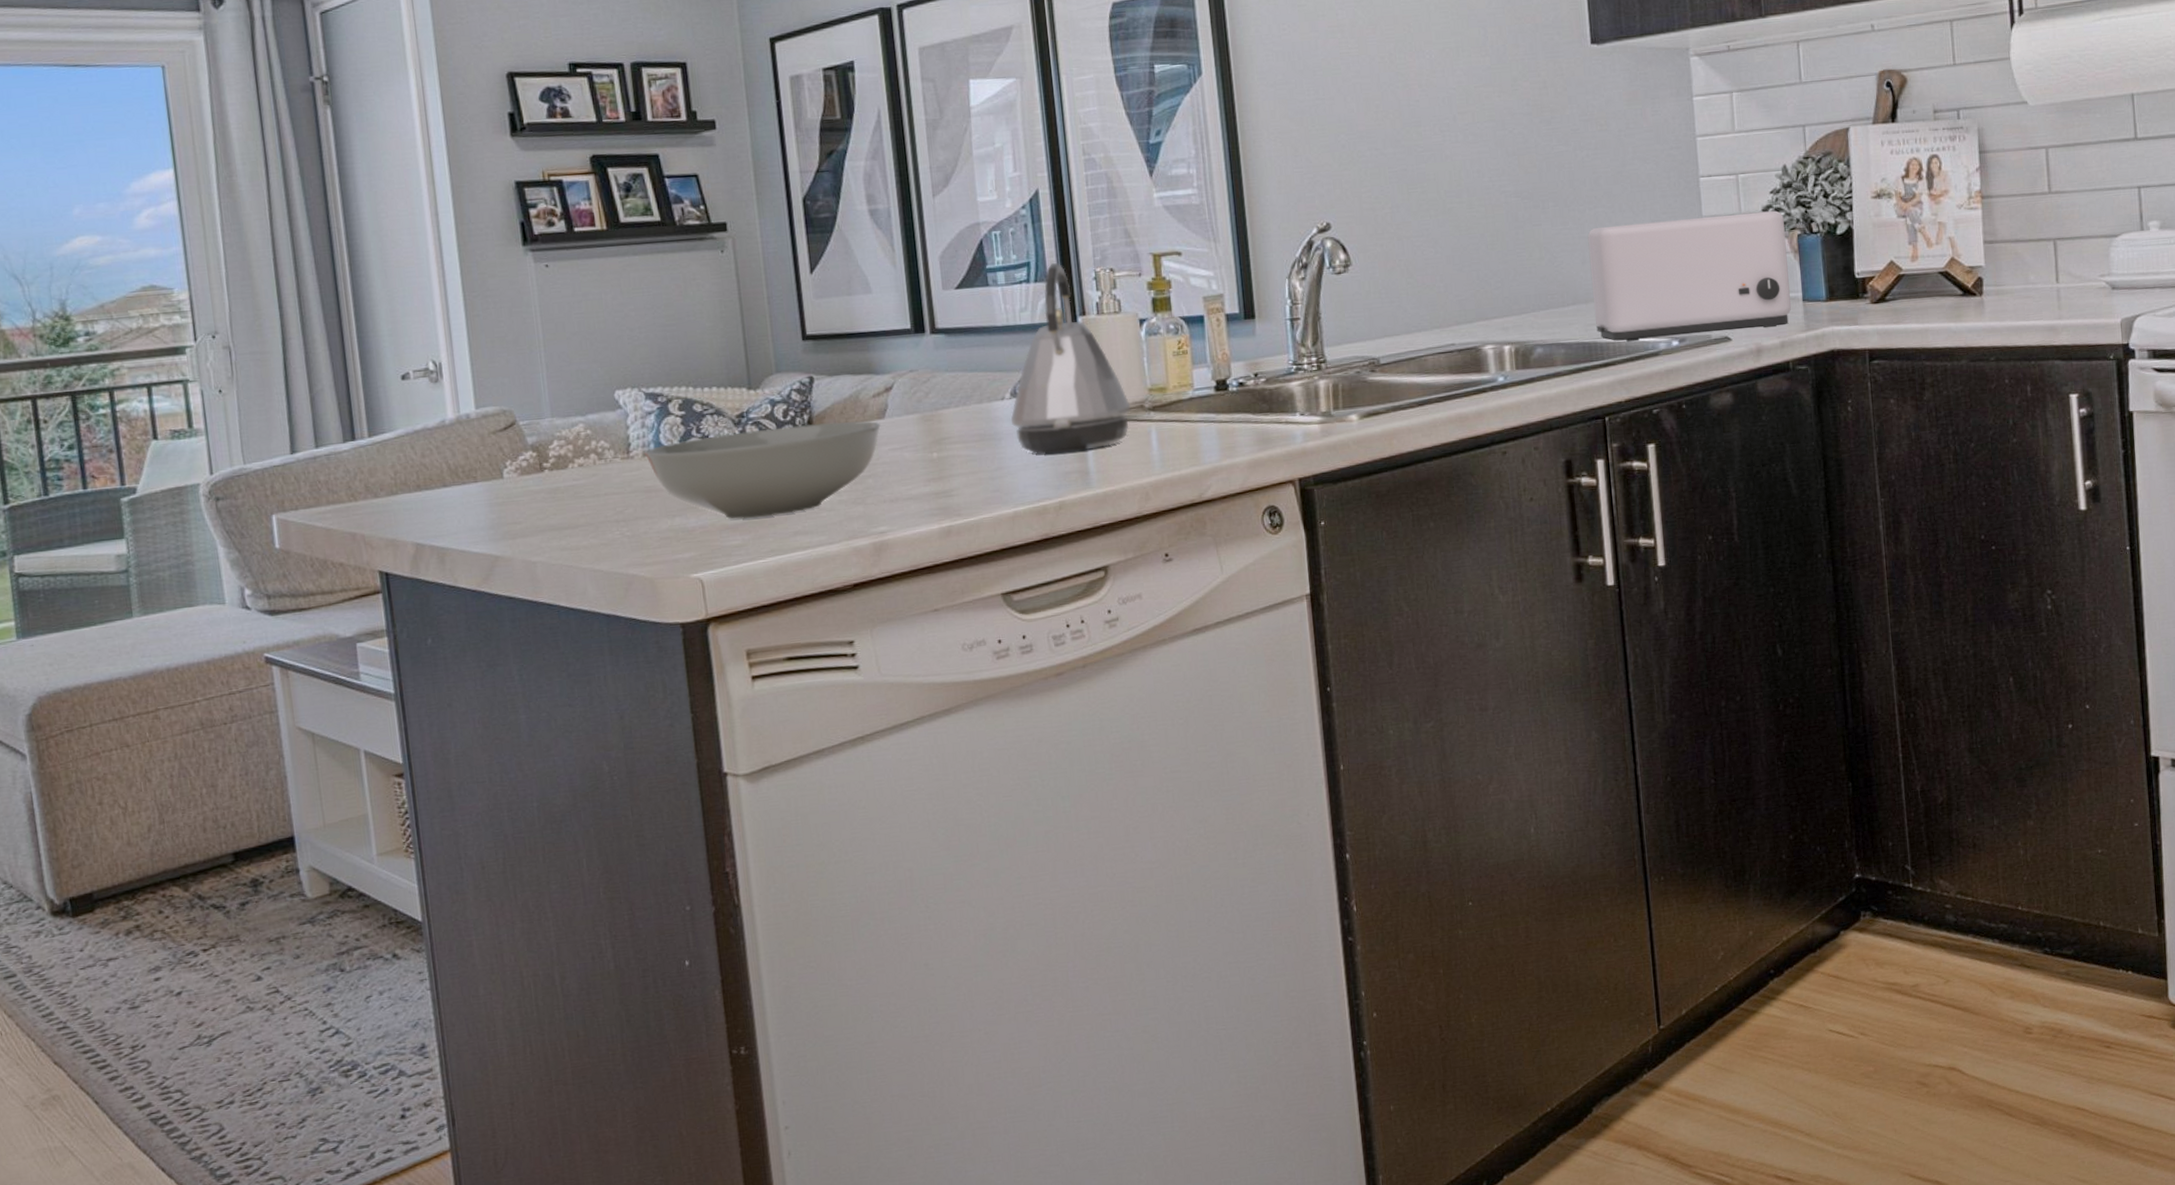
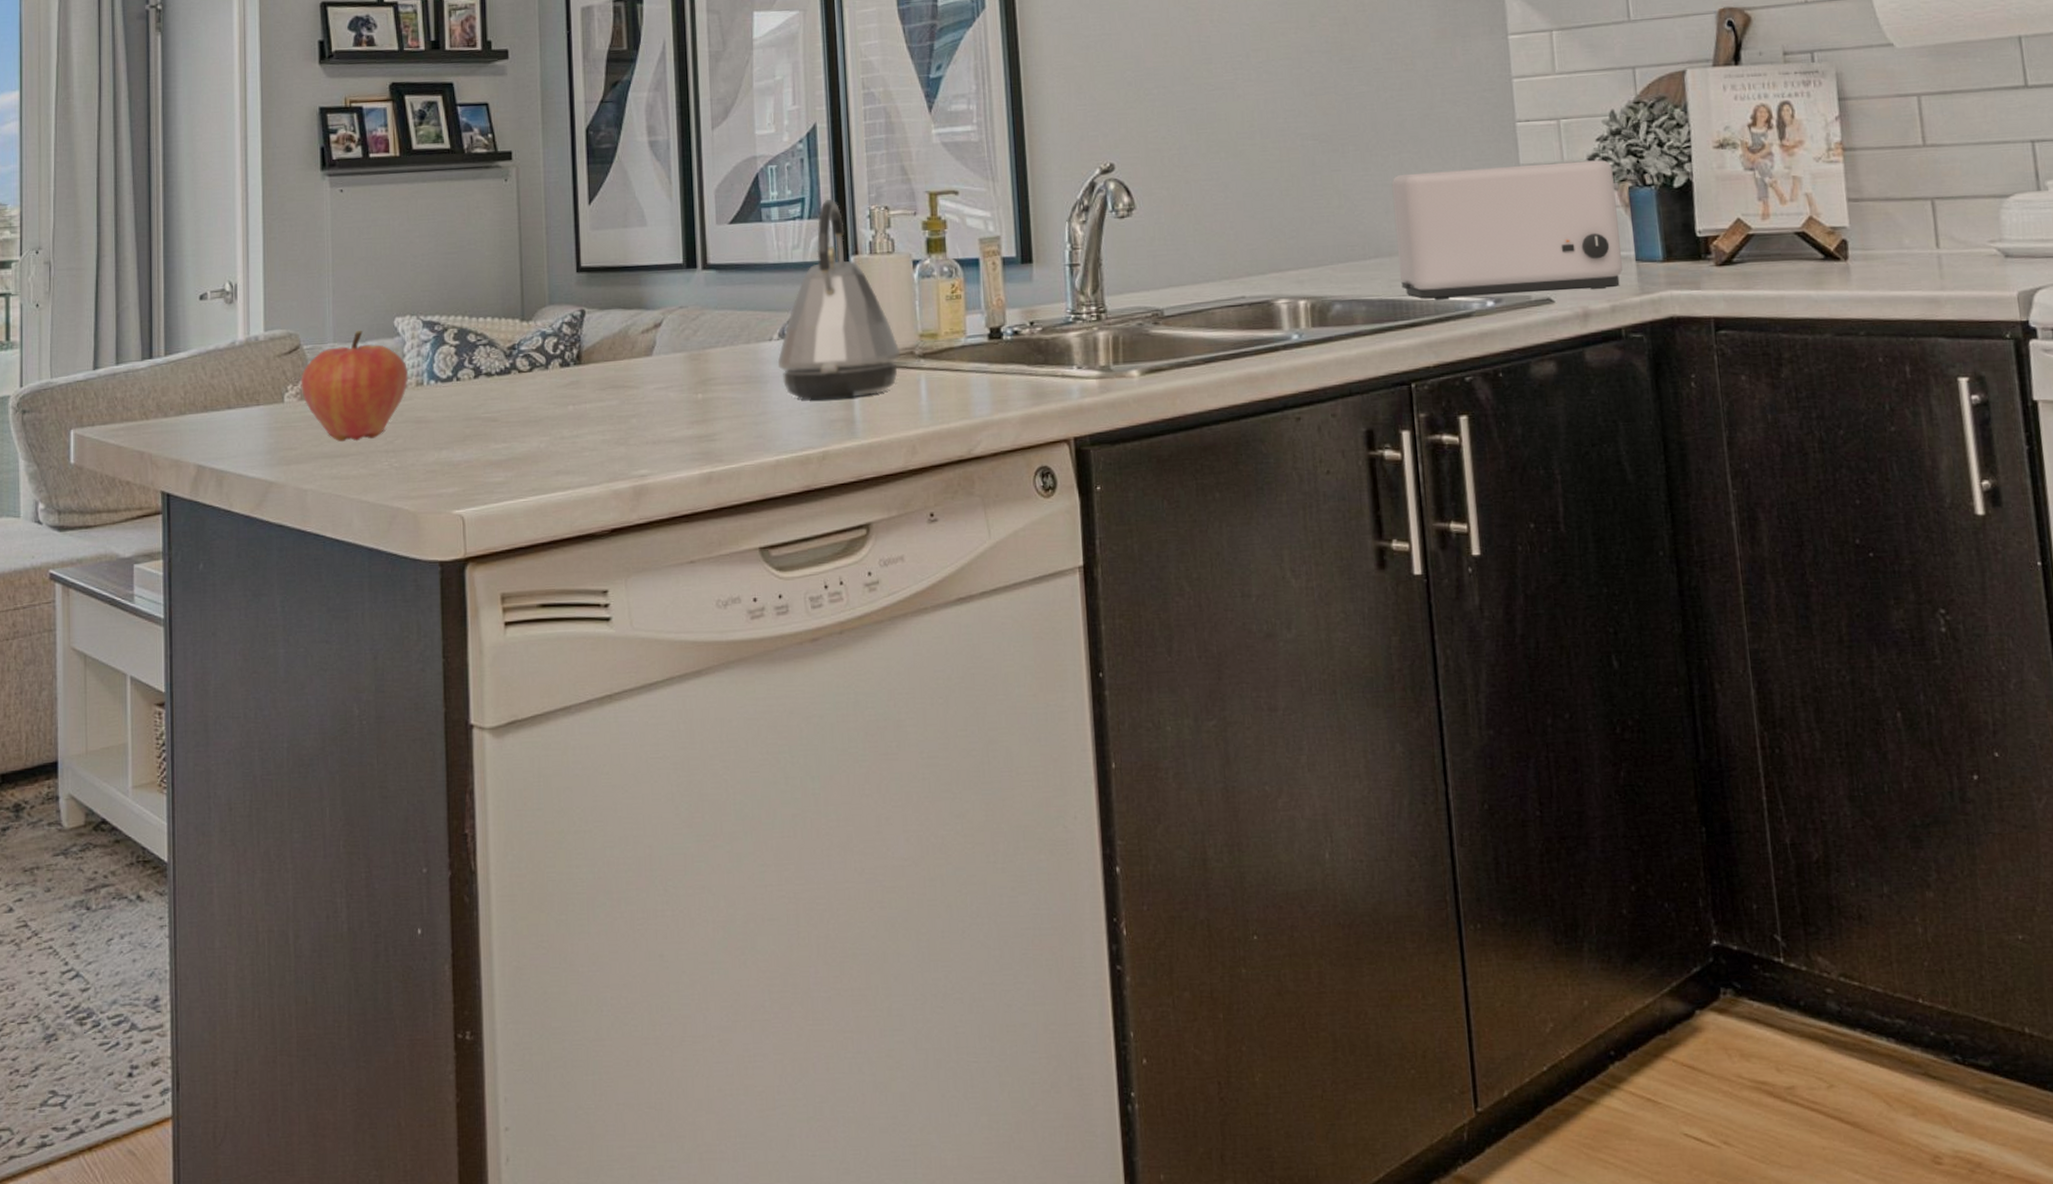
fruit: none [519,405,635,515] -> present [300,331,409,443]
bowl: present [644,421,881,519] -> none [417,358,648,455]

